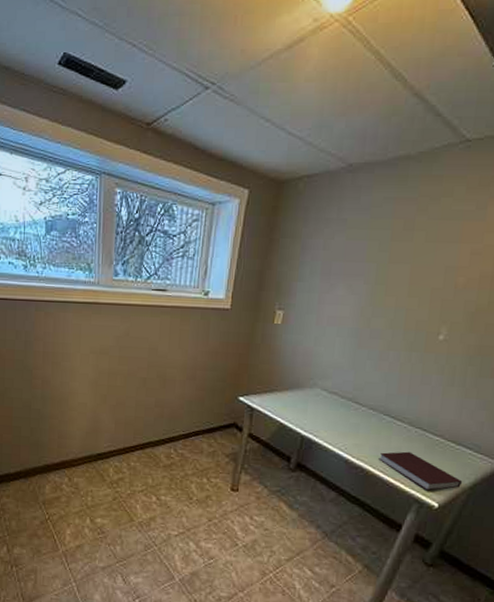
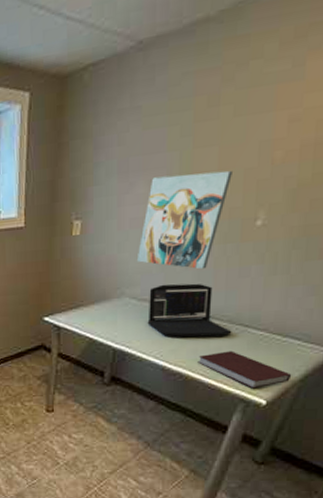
wall art: none [330,283,421,372] -> present [136,170,232,270]
laptop: none [335,381,412,437] -> present [147,283,232,338]

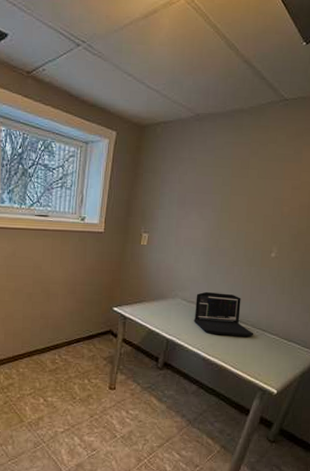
wall art: present [136,170,232,270] -> none [188,211,256,284]
notebook: present [198,350,292,389] -> none [229,348,294,380]

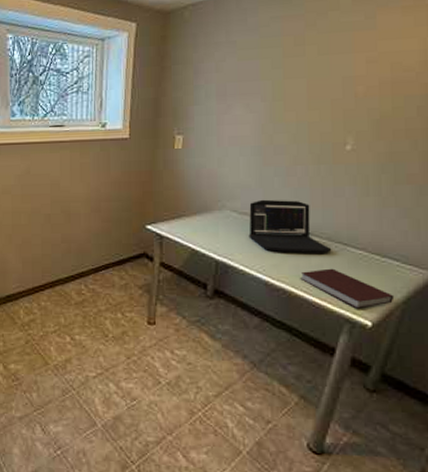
notebook: none [229,348,294,380] -> present [300,268,395,309]

